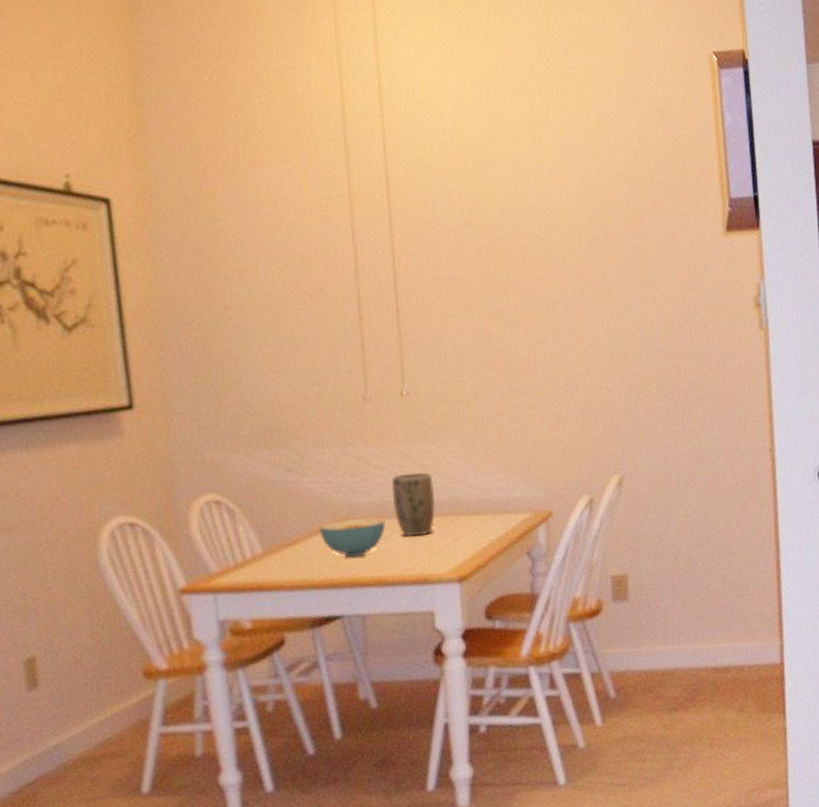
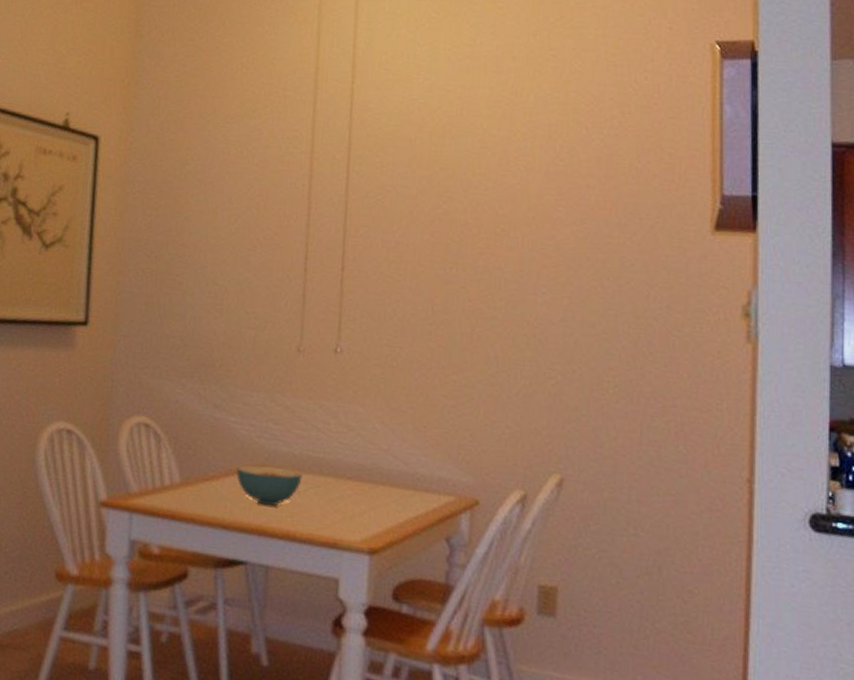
plant pot: present [392,472,436,536] -> none [312,429,356,499]

